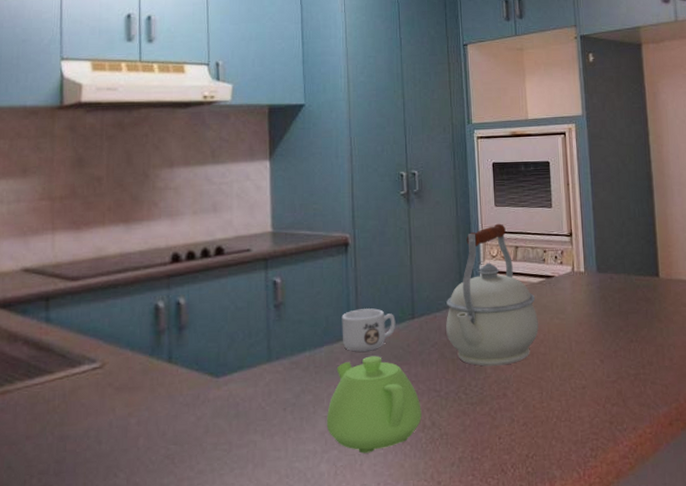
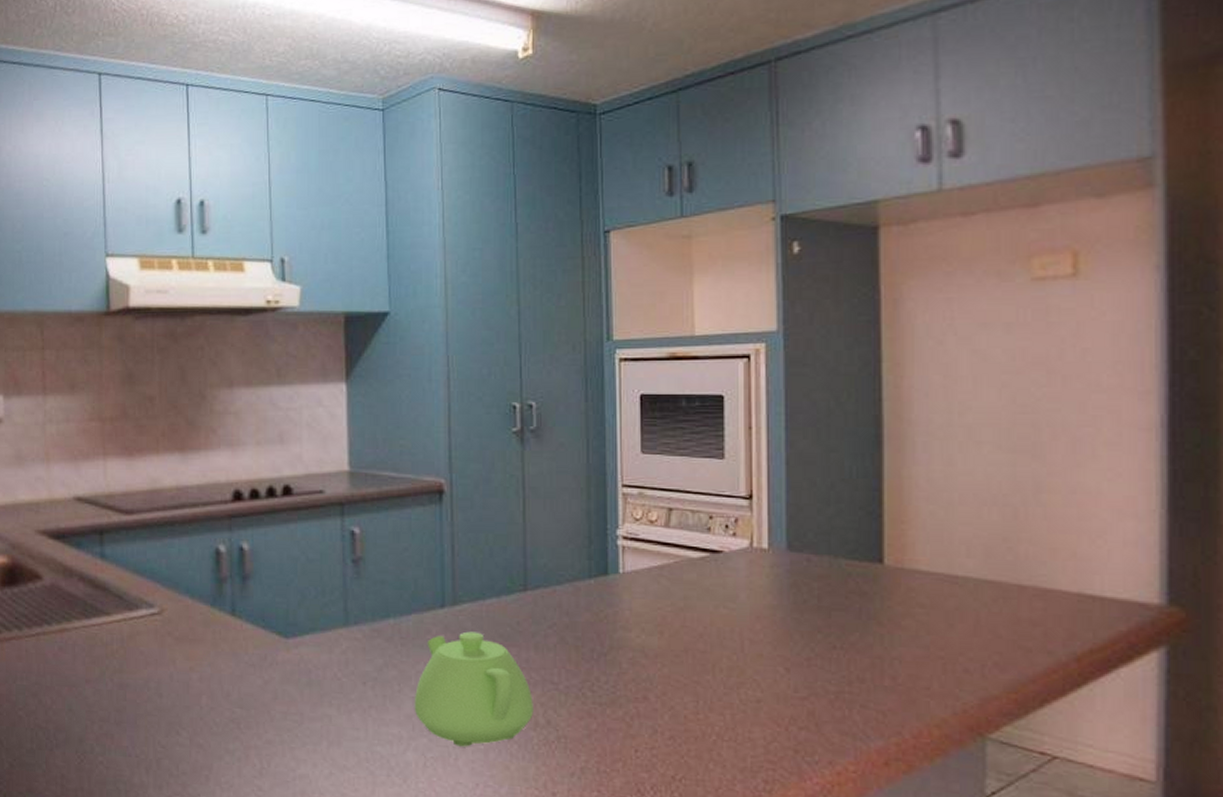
mug: present [341,308,396,352] -> none [434,573,503,625]
kettle: present [446,223,539,366] -> none [569,476,697,661]

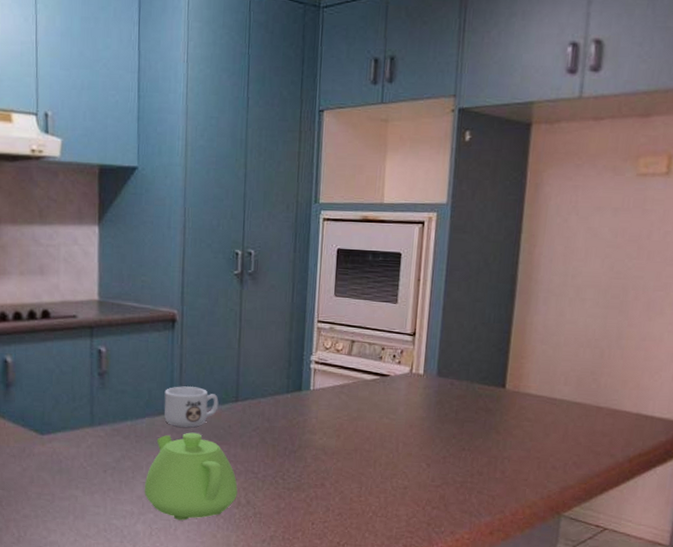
mug: none [434,573,503,625] -> present [164,386,219,427]

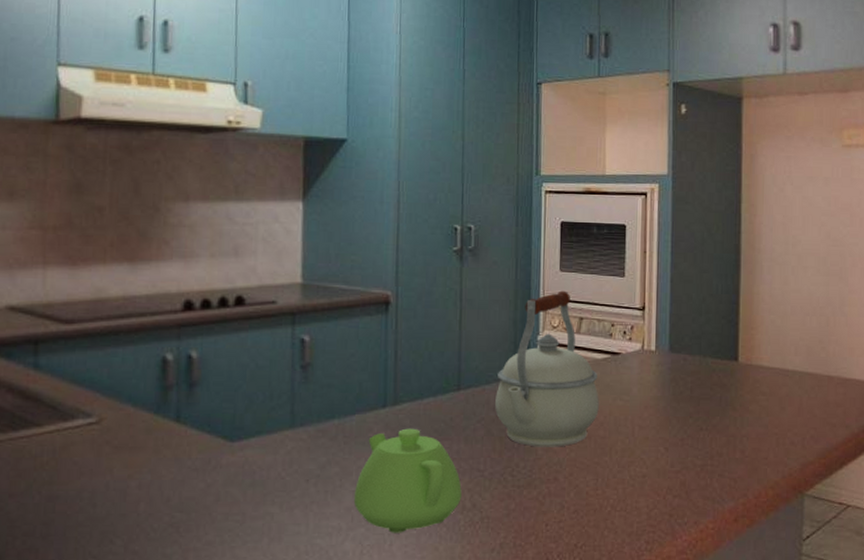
mug: present [164,386,219,427] -> none [376,376,439,423]
kettle: none [269,314,367,457] -> present [495,290,599,447]

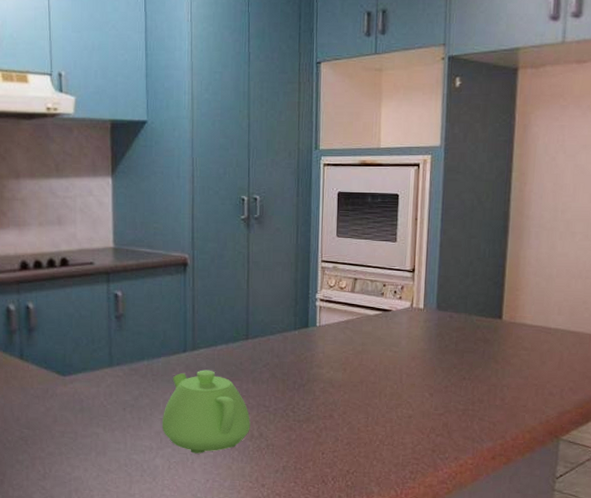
kettle: present [495,290,599,447] -> none [278,254,371,390]

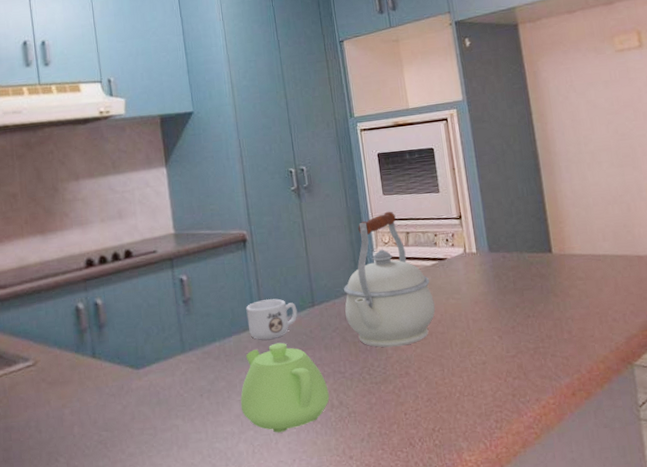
mug: none [178,326,230,365] -> present [246,298,298,340]
kettle: none [278,254,371,390] -> present [344,211,435,348]

